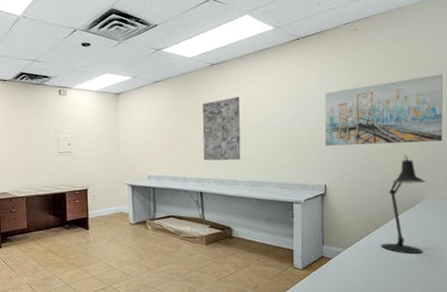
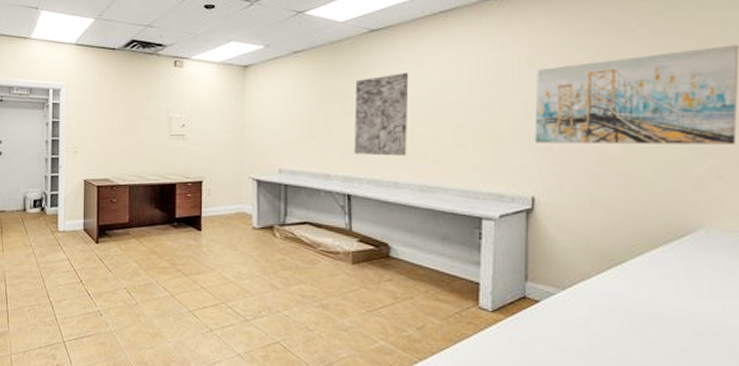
desk lamp: present [381,155,427,254] -> none [621,162,705,309]

